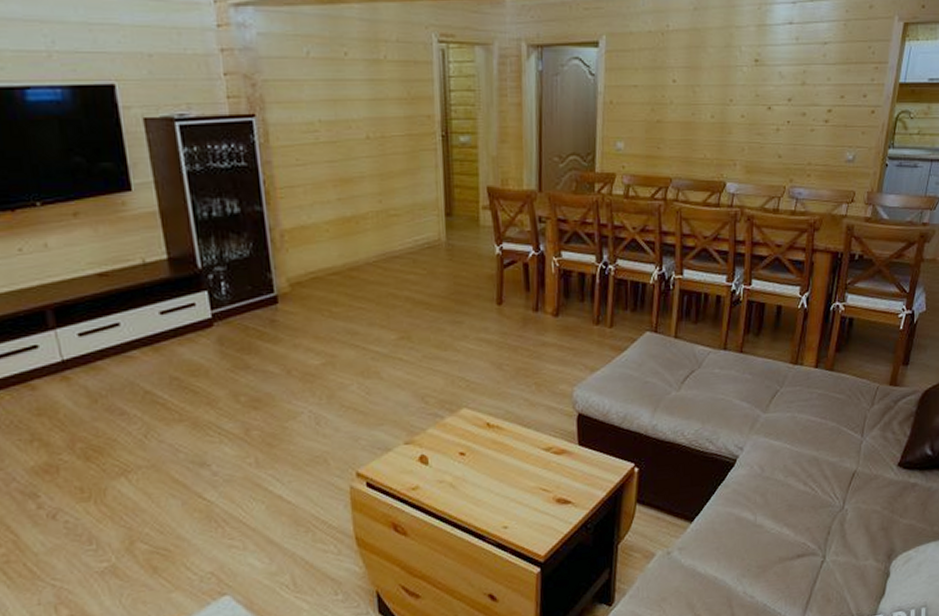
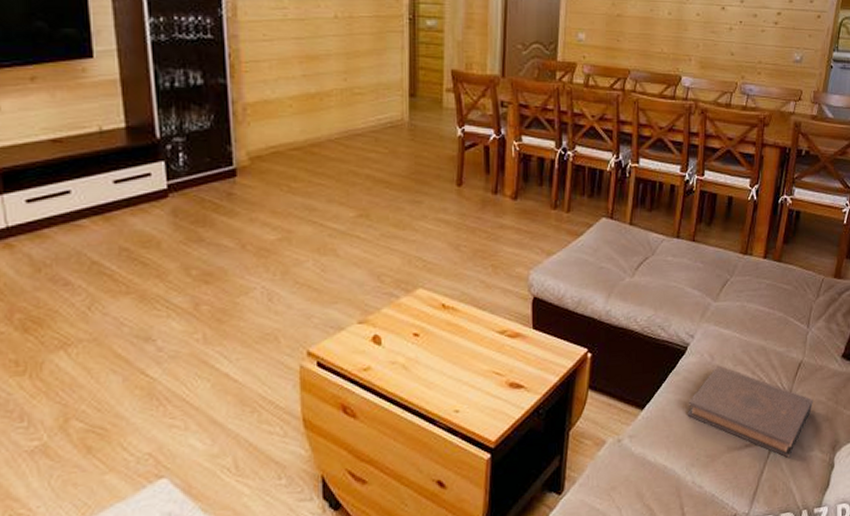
book: none [737,476,868,567] -> present [687,365,813,458]

